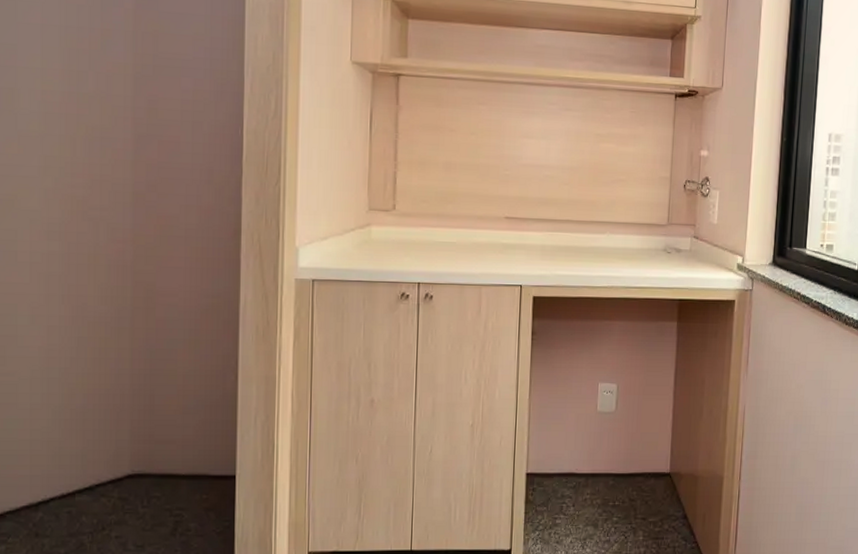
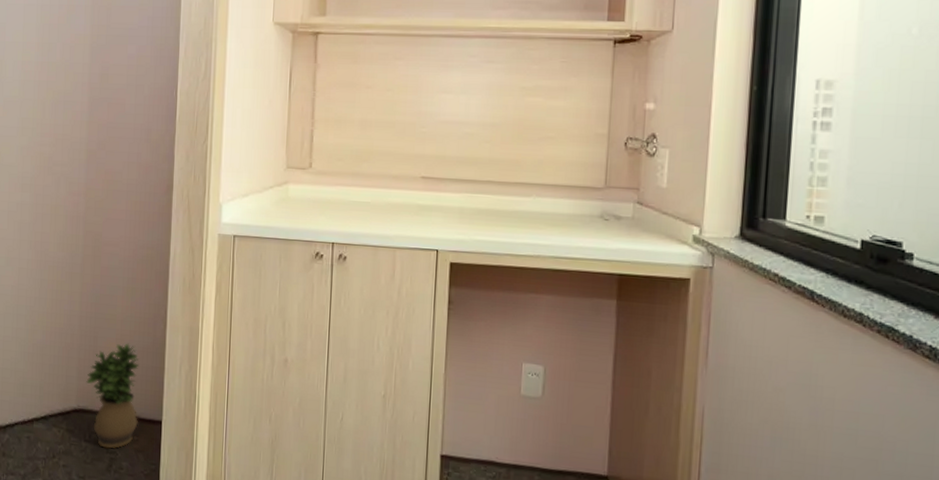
potted plant: none [142,398,207,512] -> present [86,343,140,449]

